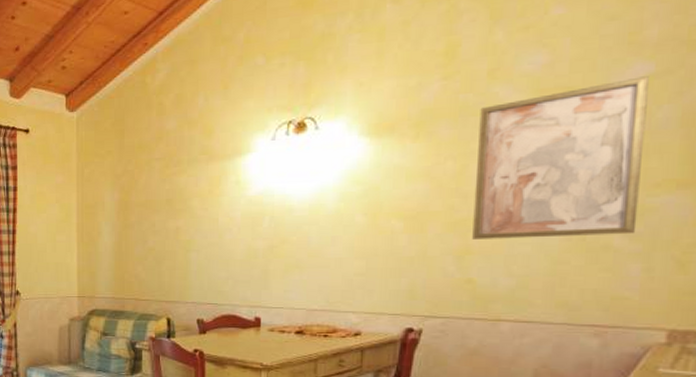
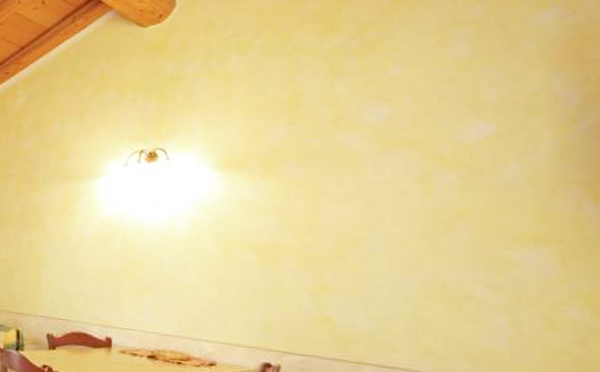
wall art: present [472,76,649,240] -> none [326,135,498,286]

